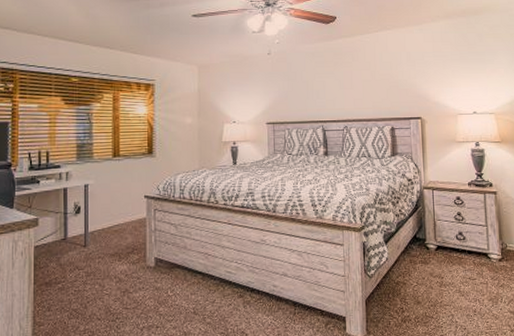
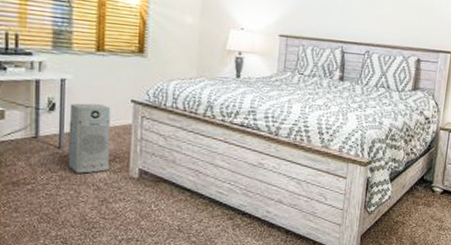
air purifier: none [92,203,128,268] -> present [68,103,111,173]

